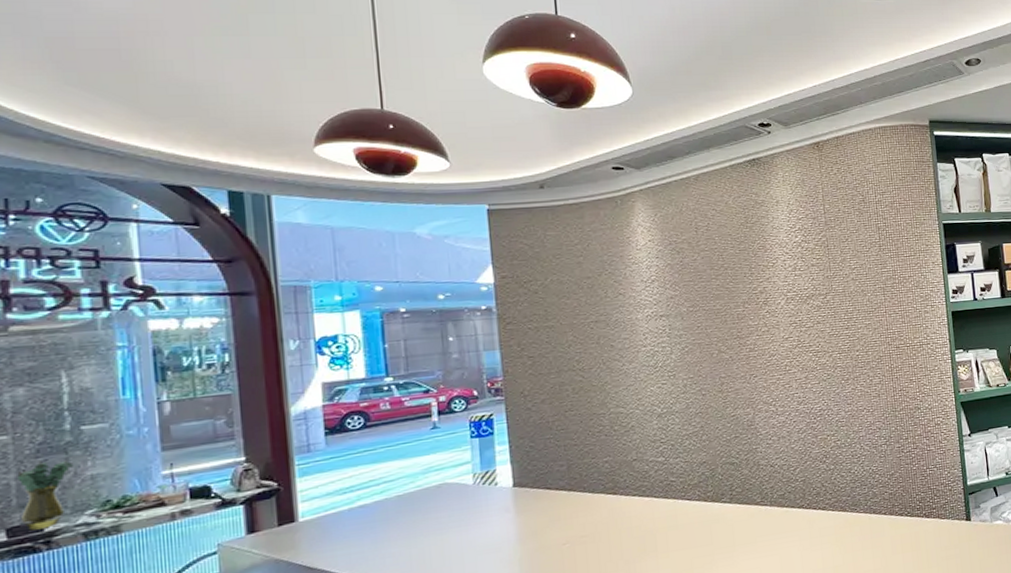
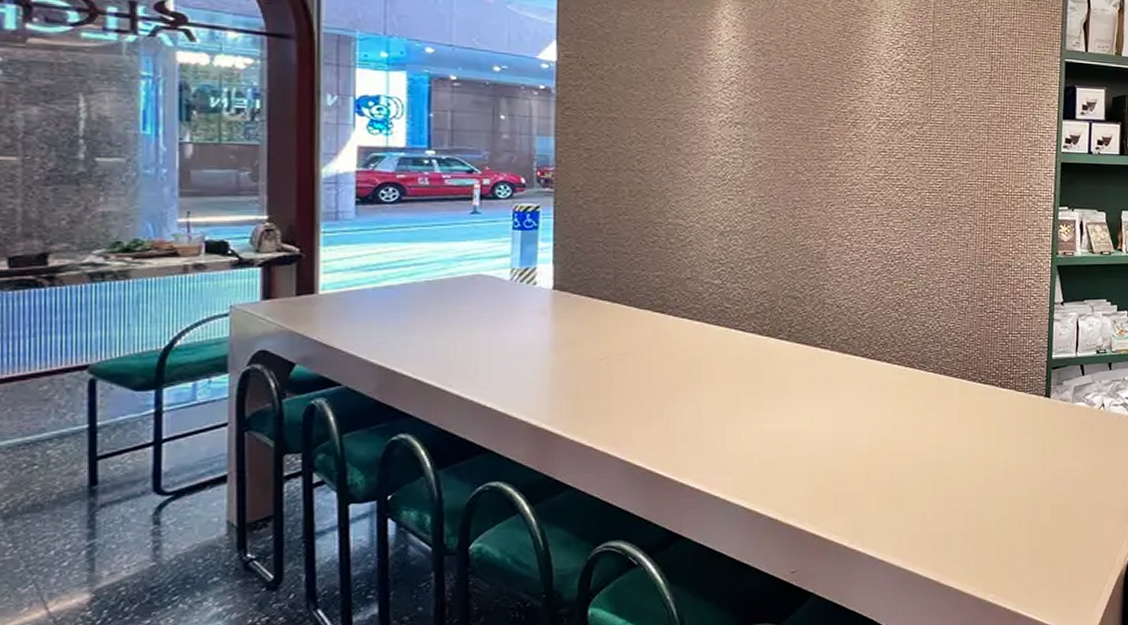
vase: present [17,460,73,531] -> none [24,188,83,263]

